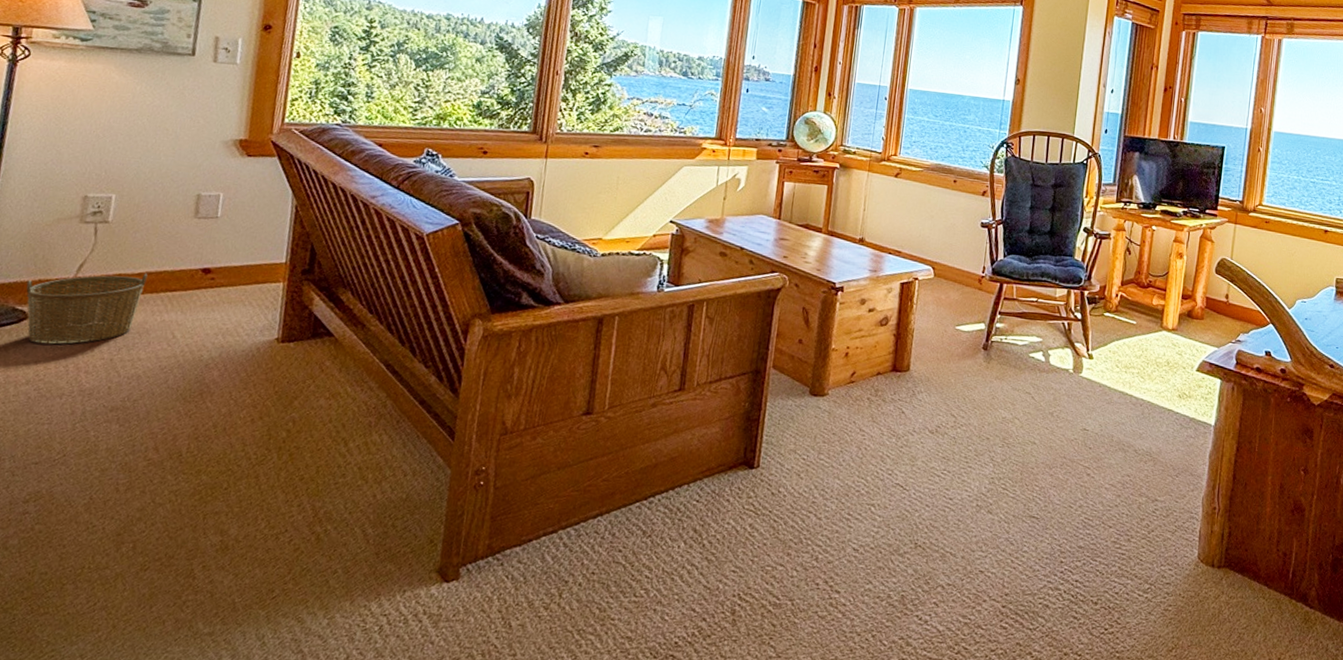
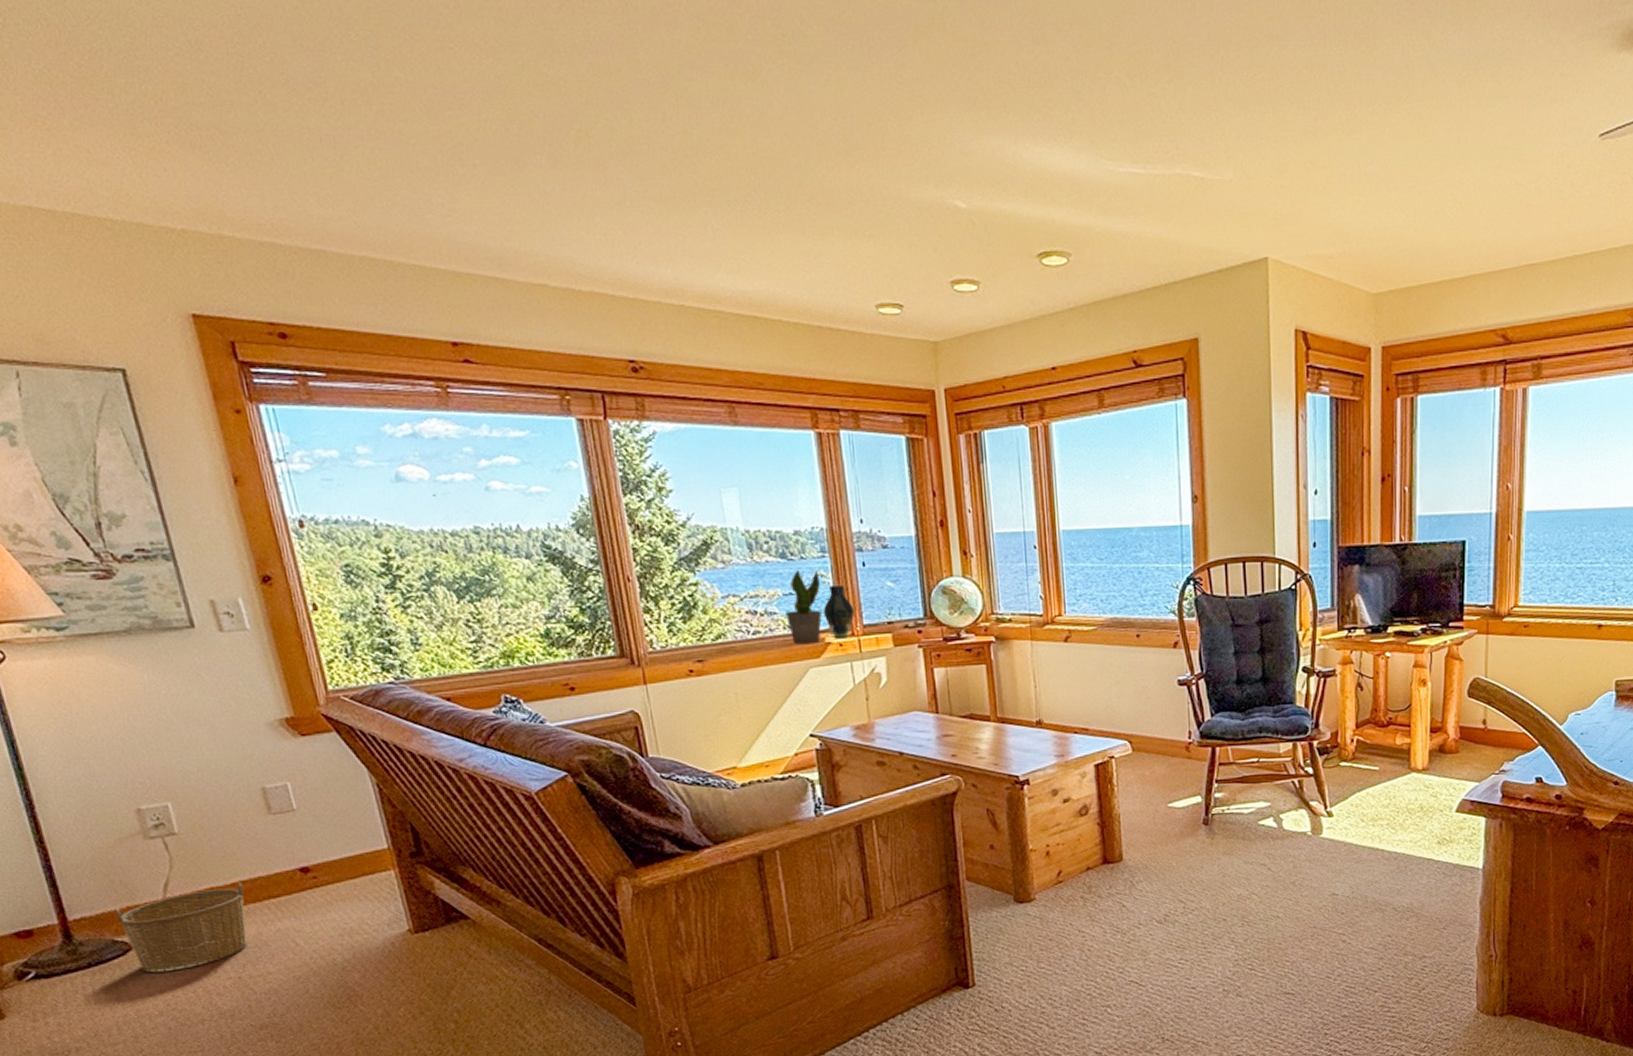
potted plant: none [675,86,710,148] -> present [786,569,822,645]
vase: none [705,103,732,148] -> present [823,585,855,640]

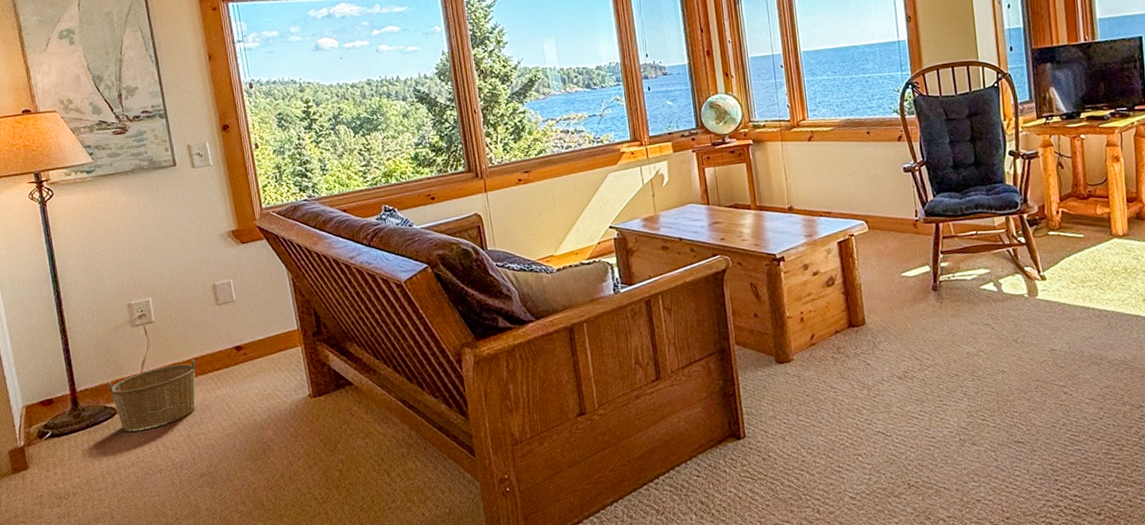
potted plant: present [786,569,822,645] -> none [590,95,618,155]
vase: present [823,585,855,640] -> none [618,106,643,150]

